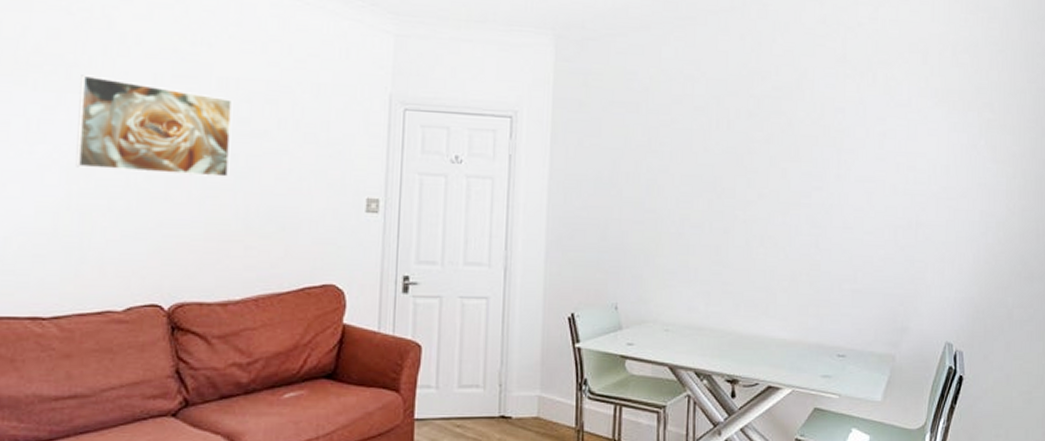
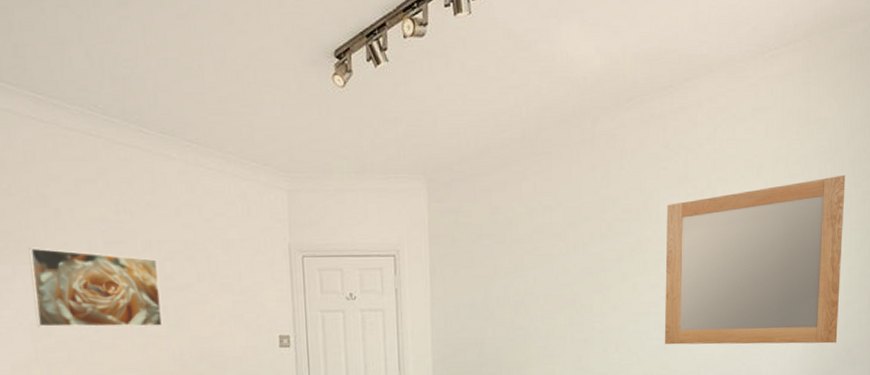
home mirror: none [816,68,1018,254] -> present [664,175,846,345]

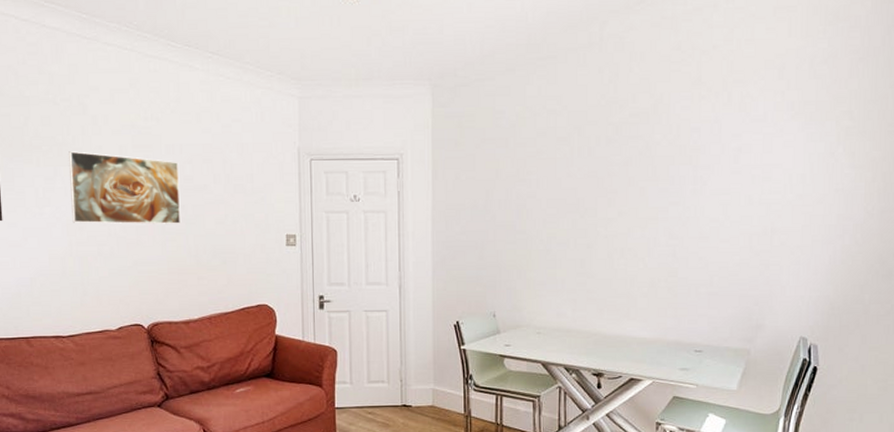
home mirror: present [664,175,846,345] -> none [673,74,880,254]

